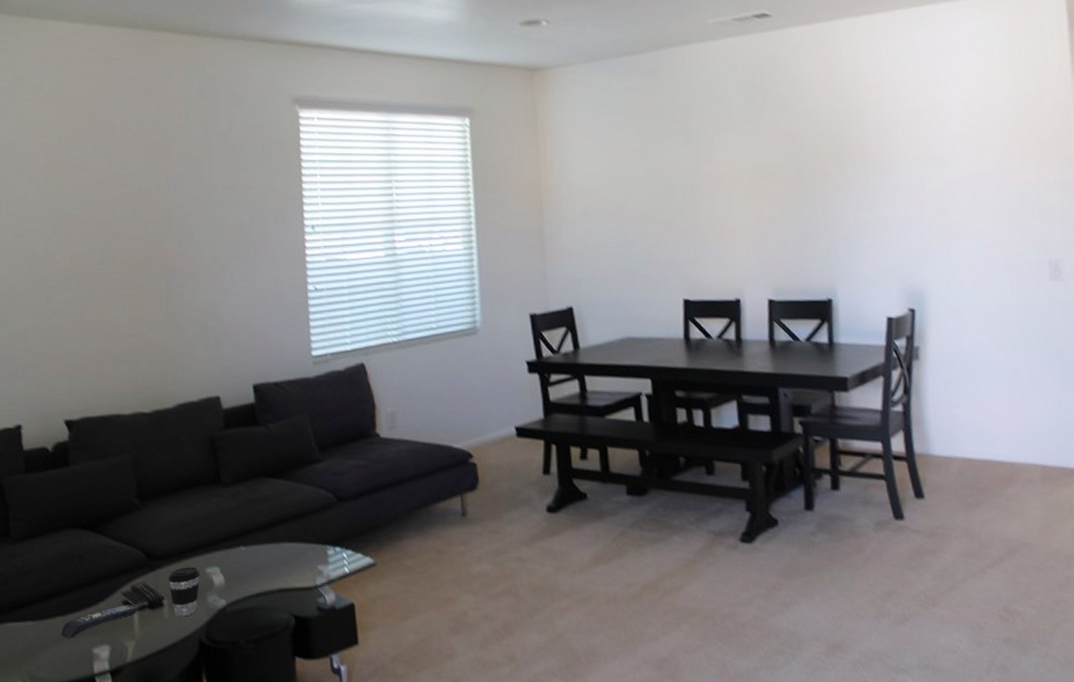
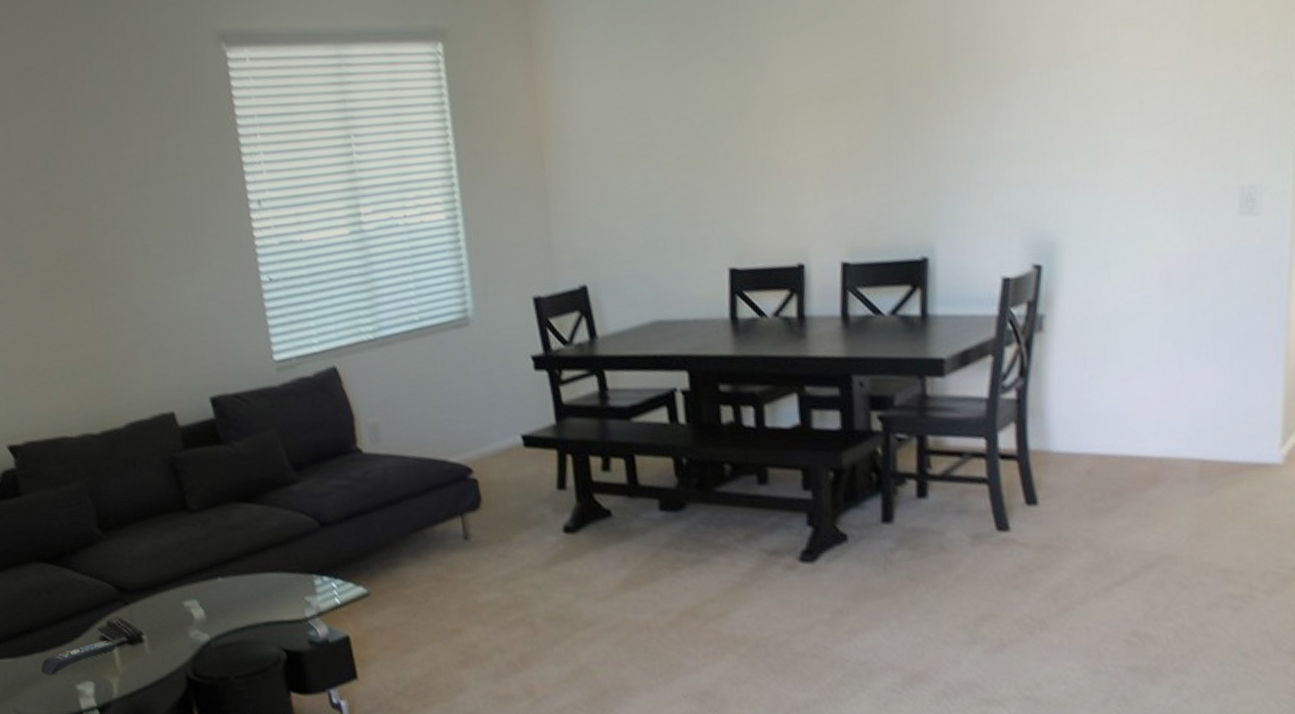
coffee cup: present [168,566,200,617] -> none [144,600,179,653]

